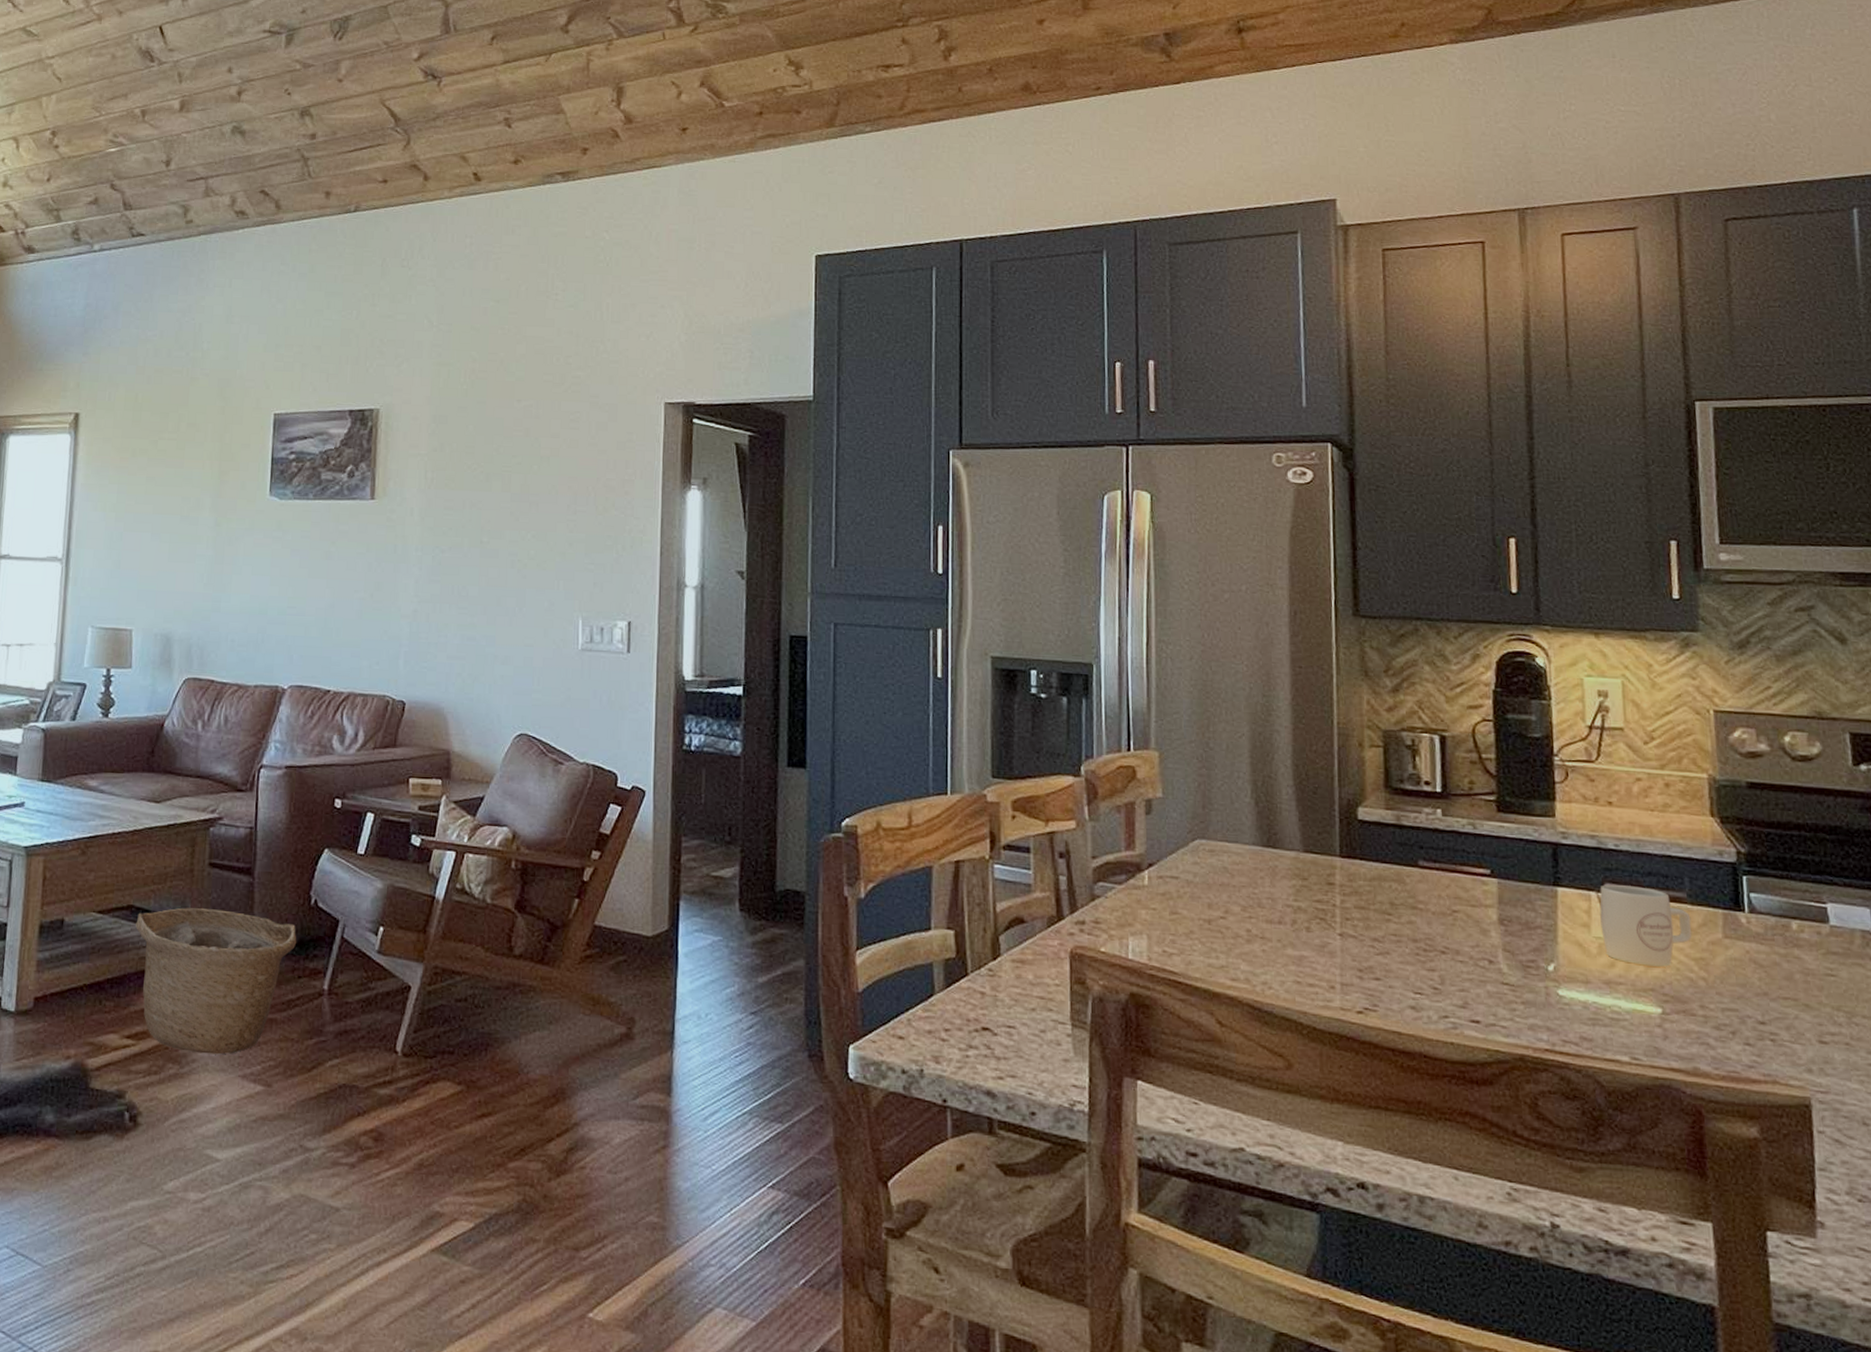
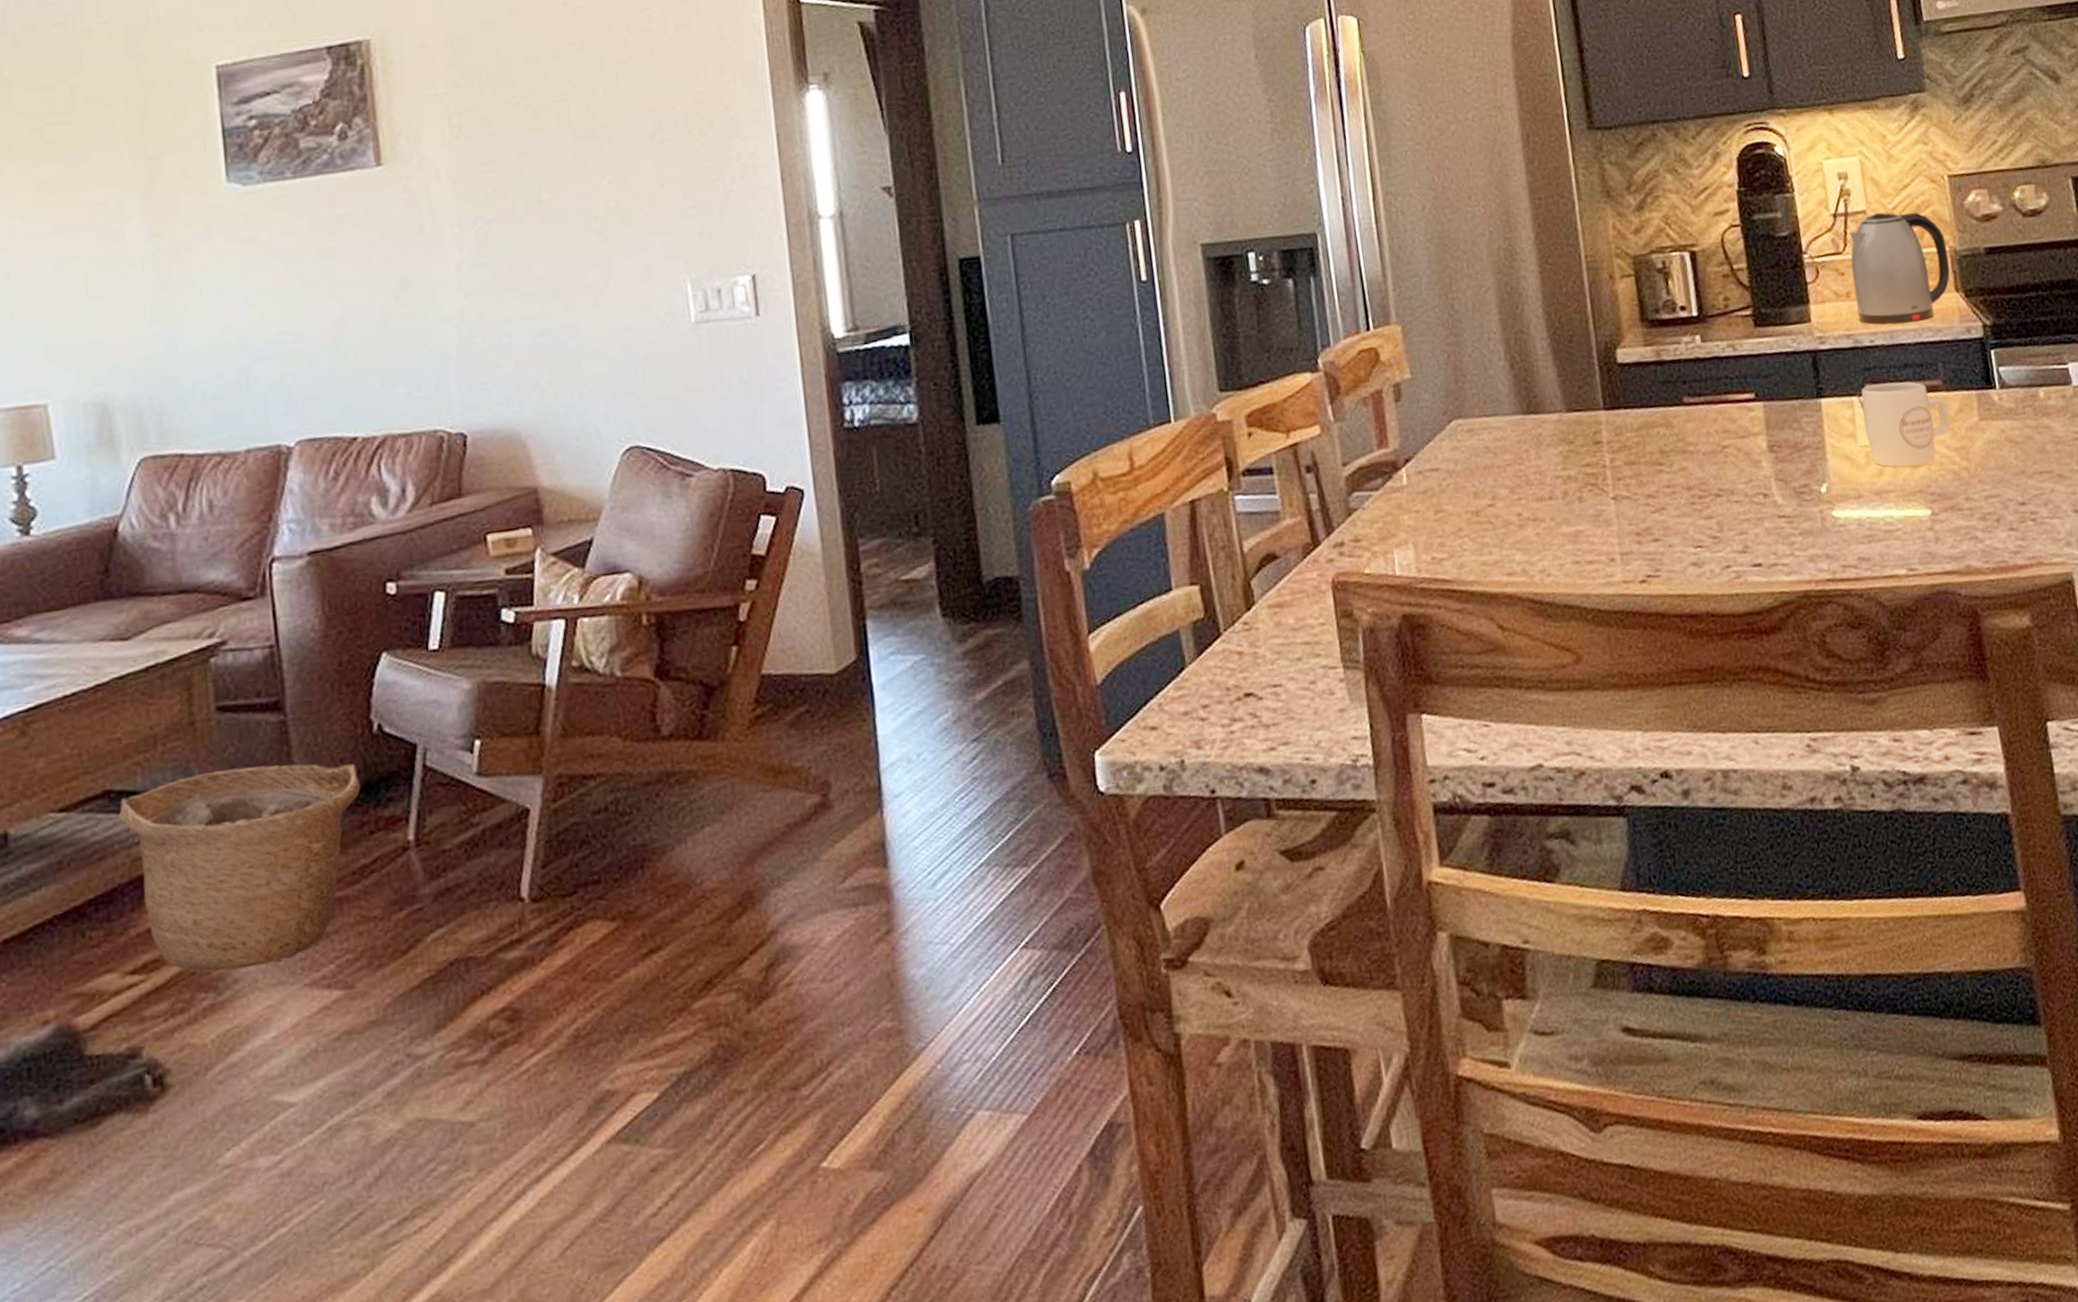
kettle: none [1602,731,1707,837] -> present [1849,212,1950,326]

